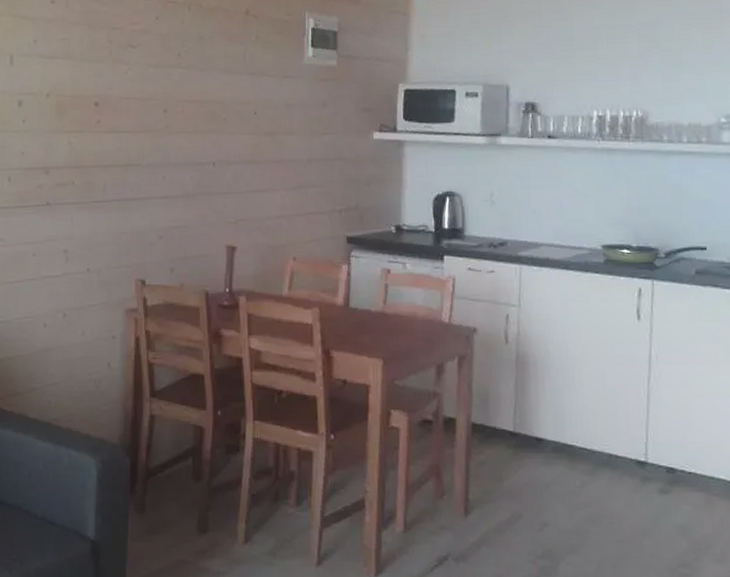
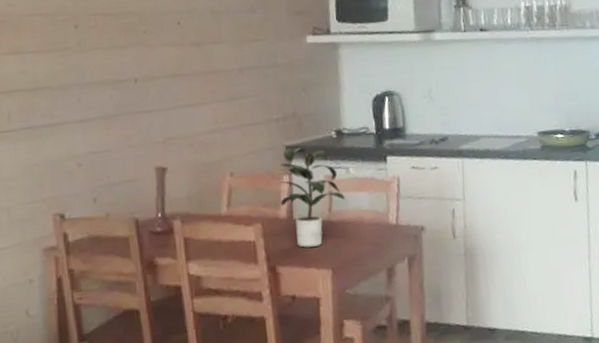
potted plant: none [338,239,401,336] -> present [280,147,346,248]

